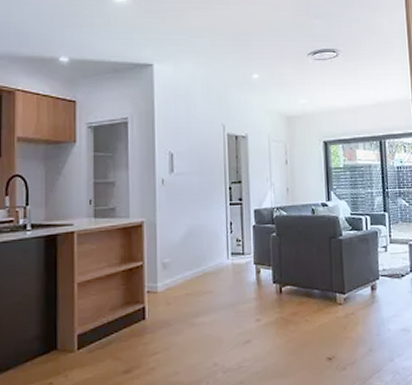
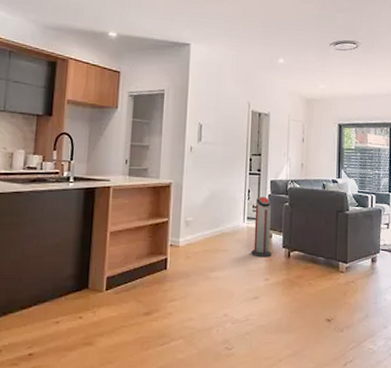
air purifier: none [238,228,262,297] -> present [251,197,272,258]

